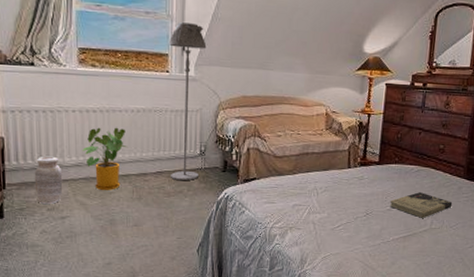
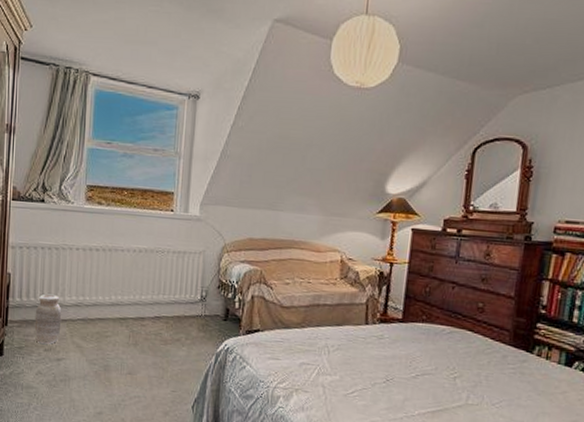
house plant: present [82,127,127,190] -> none [83,267,127,334]
floor lamp: present [168,22,207,181] -> none [169,160,214,329]
book: present [389,192,453,218] -> none [414,358,495,391]

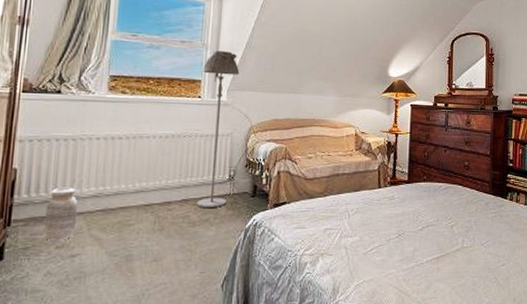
floor lamp: none [169,160,214,329] -> present [197,50,240,209]

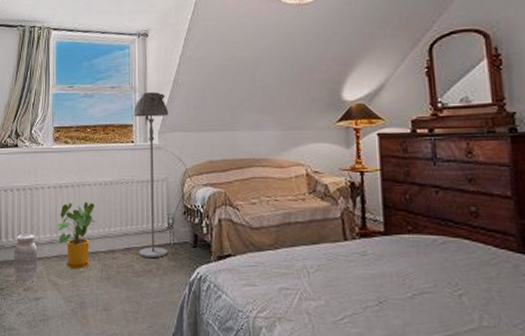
house plant: none [103,154,152,222] -> present [55,201,96,269]

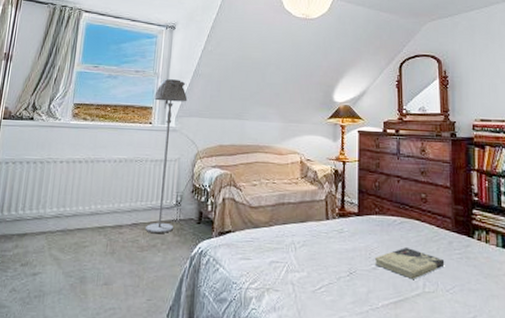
vase: present [14,233,38,284] -> none [13,207,42,258]
house plant: present [55,201,96,269] -> none [64,177,107,244]
book: none [410,273,510,311] -> present [374,248,445,279]

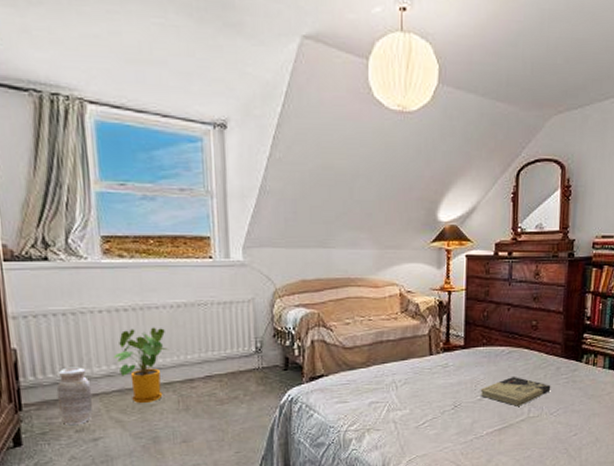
vase: none [13,207,42,258] -> present [56,367,93,425]
house plant: none [64,177,107,244] -> present [113,327,168,403]
floor lamp: present [146,79,188,234] -> none [209,199,256,385]

